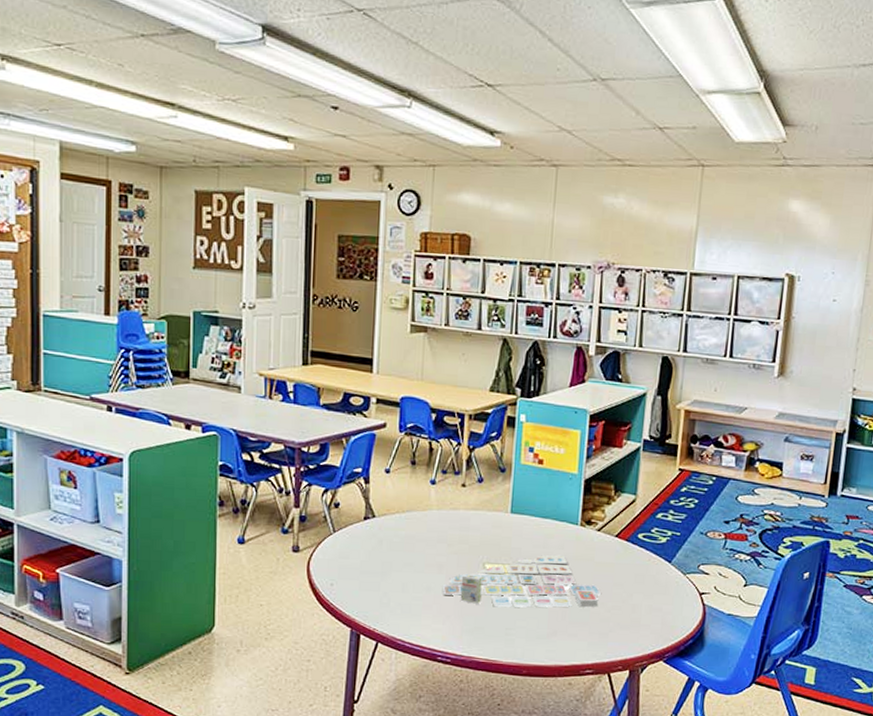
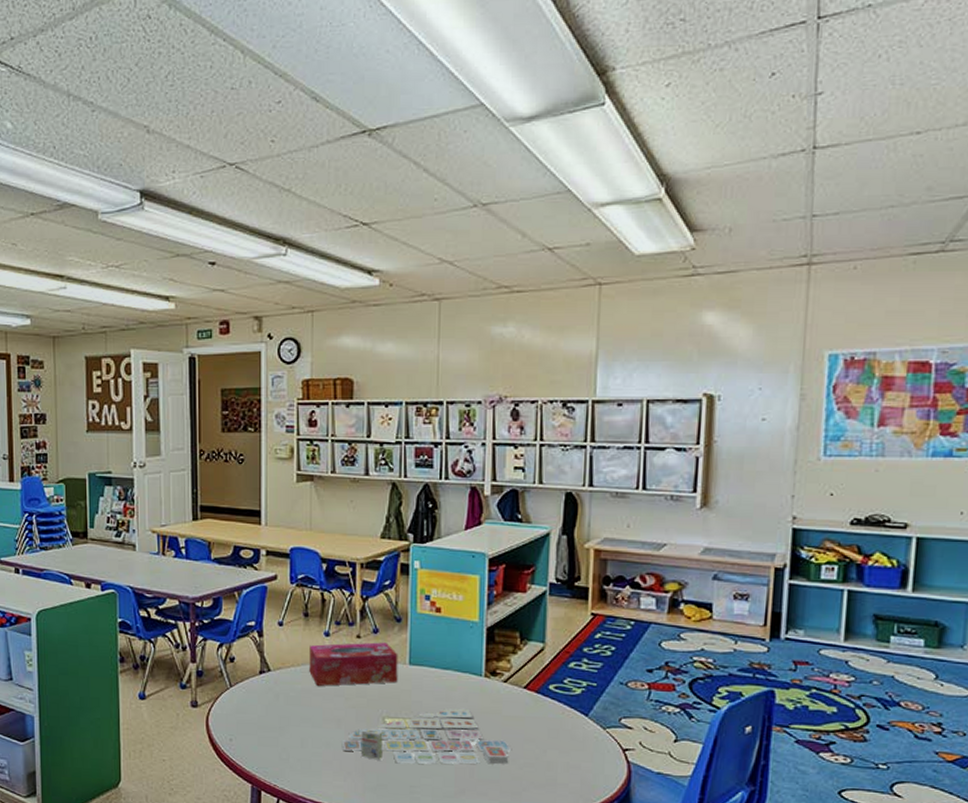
tissue box: none [414,491,501,533] -> present [309,642,398,686]

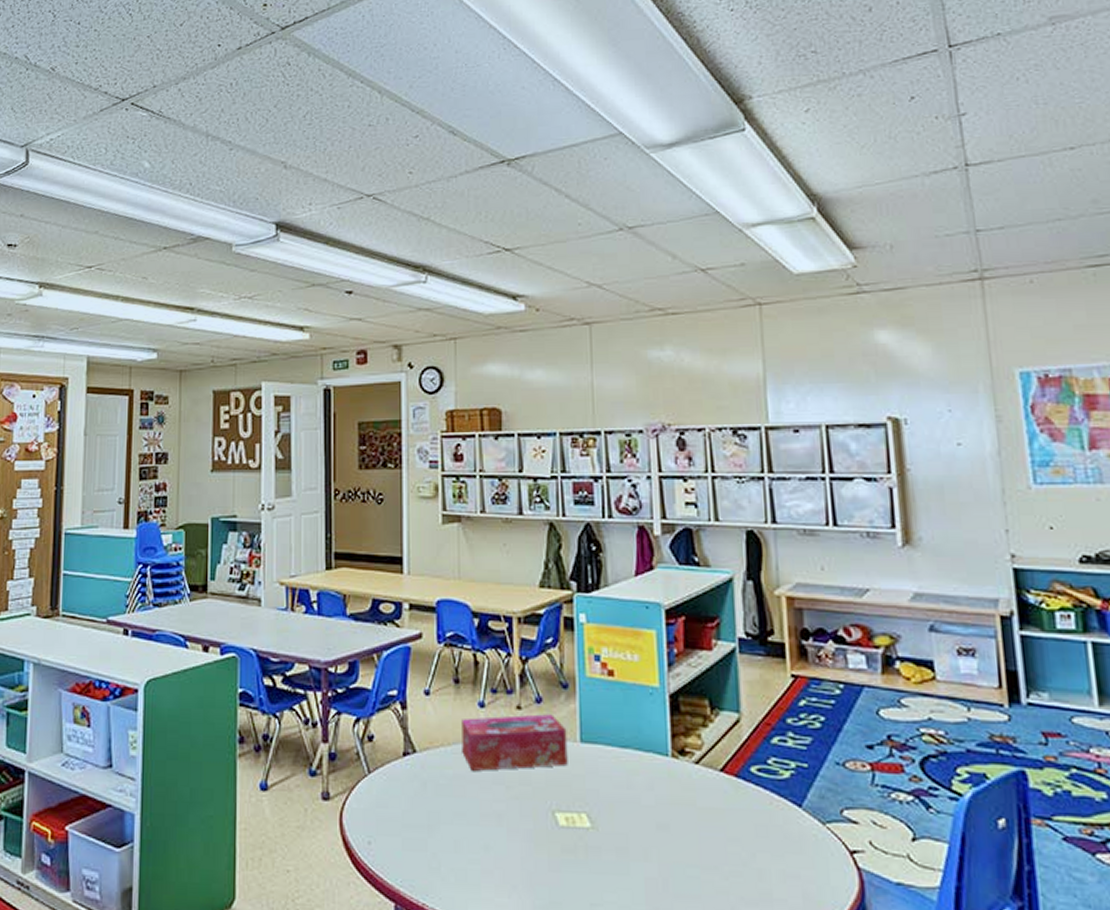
board game: present [341,708,512,765] -> none [503,798,713,874]

